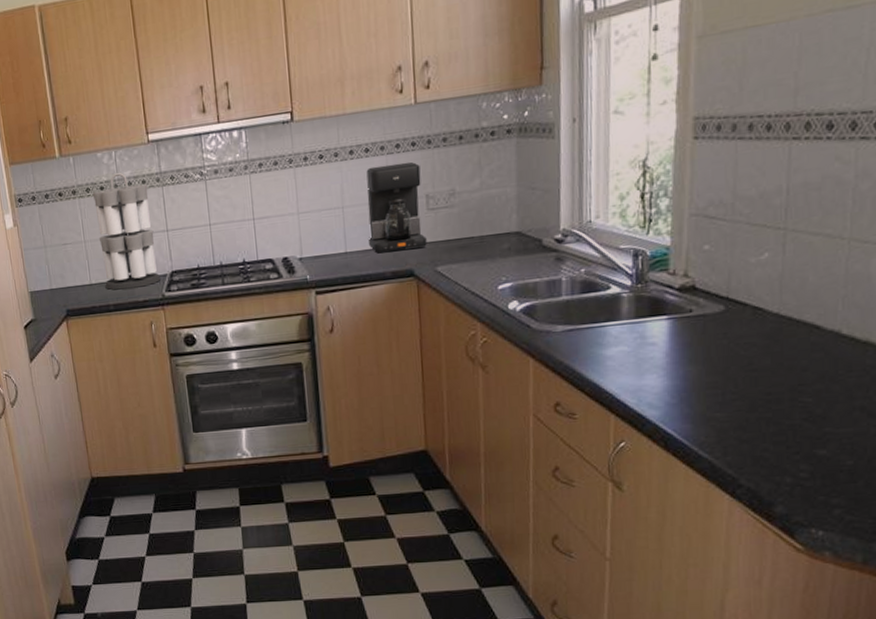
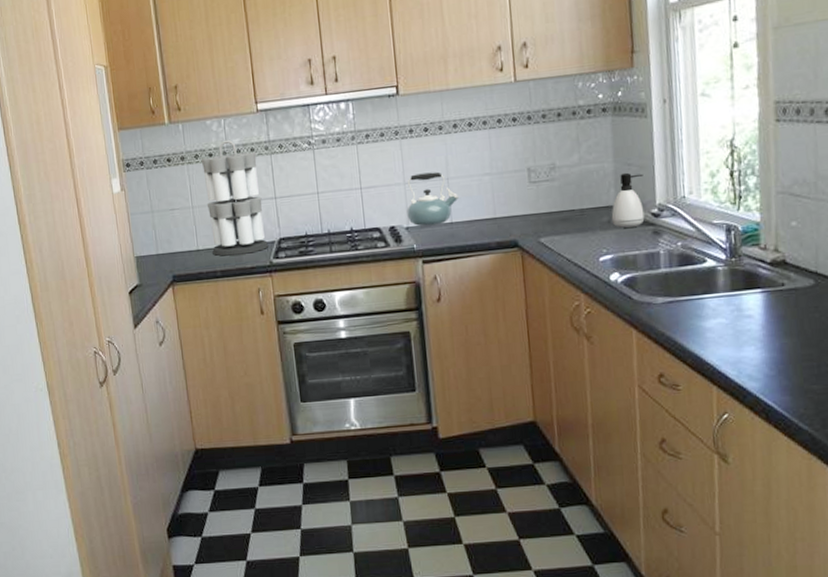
kettle: none [300,200,354,257] -> present [407,171,459,227]
coffee maker: present [366,161,427,253] -> none [470,136,530,224]
soap dispenser: none [512,197,548,256] -> present [611,172,645,229]

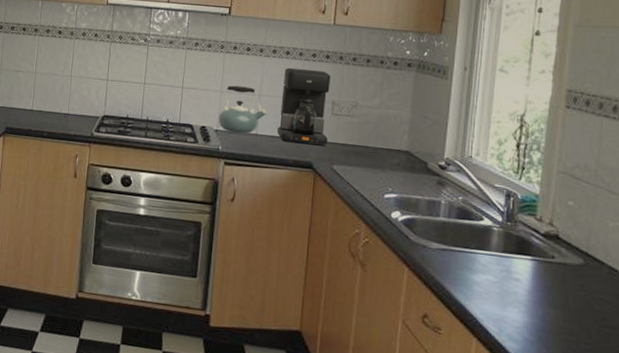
spice rack: present [201,139,268,256] -> none [44,22,99,123]
coffee maker: none [470,136,530,224] -> present [276,67,331,146]
soap dispenser: present [611,172,645,229] -> none [401,123,436,175]

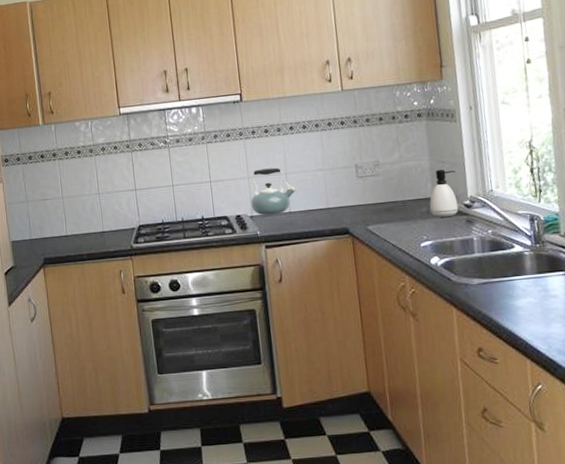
coffee maker: present [276,67,331,146] -> none [304,137,359,213]
soap dispenser: none [401,123,436,175] -> present [429,169,459,218]

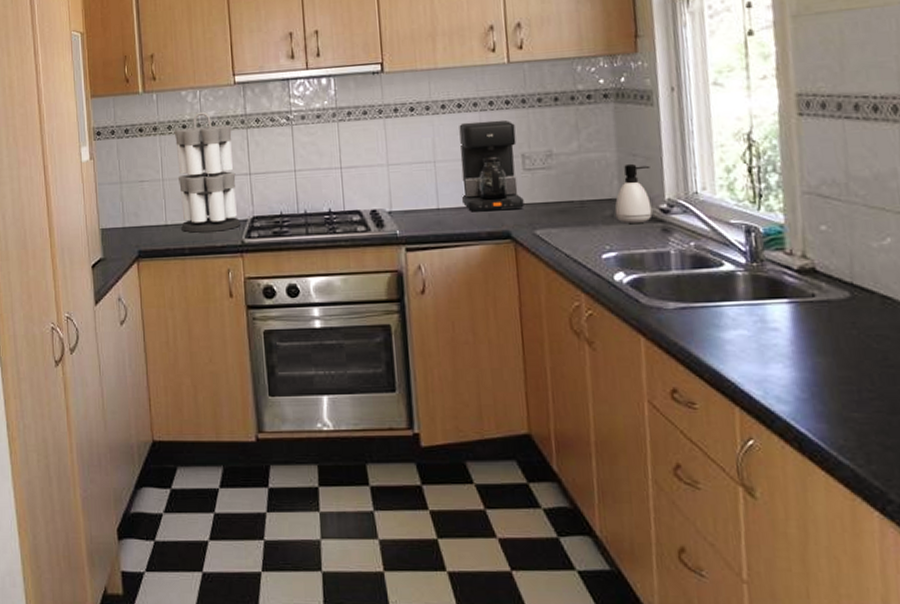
spice rack: none [70,139,129,241] -> present [174,111,240,233]
kettle: present [251,167,296,216] -> none [390,154,446,212]
coffee maker: none [304,137,359,213] -> present [459,119,524,212]

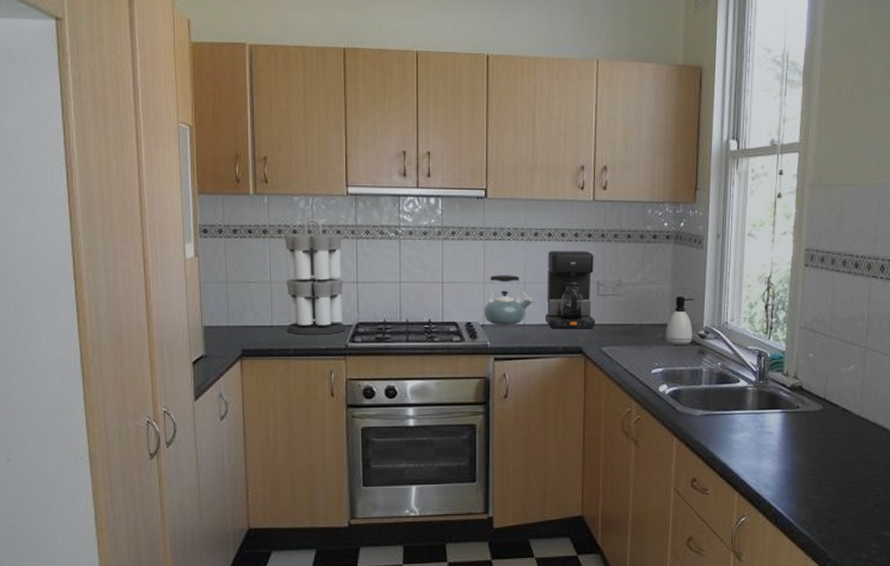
kettle: none [390,154,446,212] -> present [484,275,533,325]

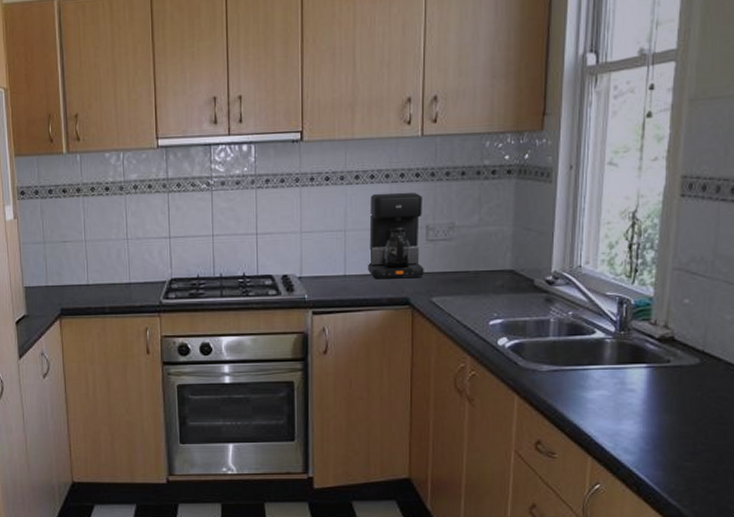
spice rack: present [284,218,345,335] -> none [97,174,159,293]
kettle: present [484,275,533,325] -> none [301,222,354,277]
soap dispenser: present [665,295,695,346] -> none [505,237,542,294]

